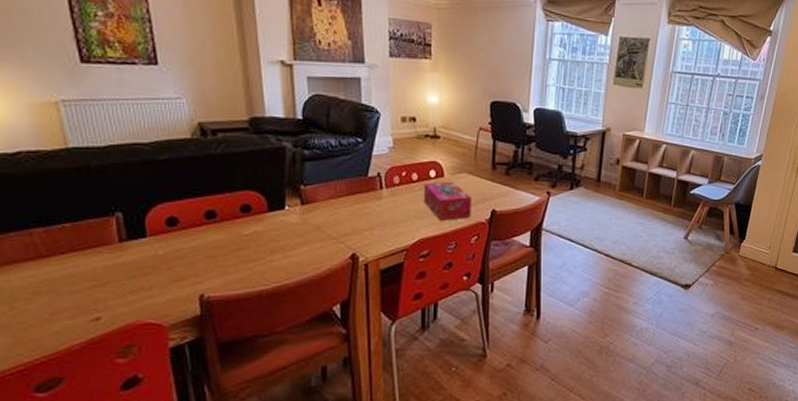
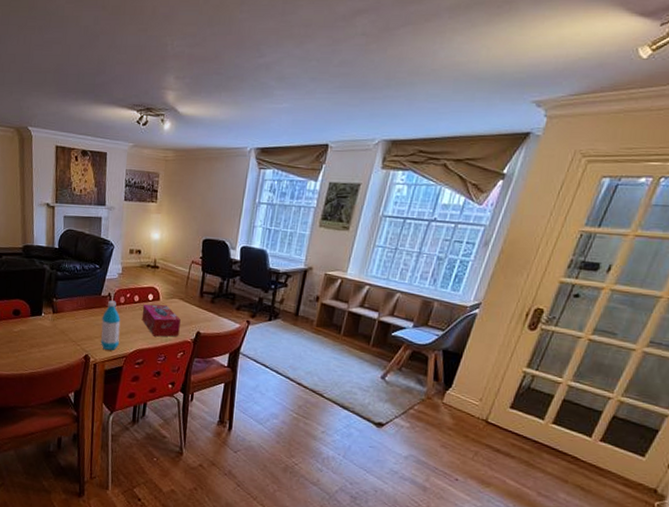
water bottle: none [371,182,397,244] -> present [100,300,121,350]

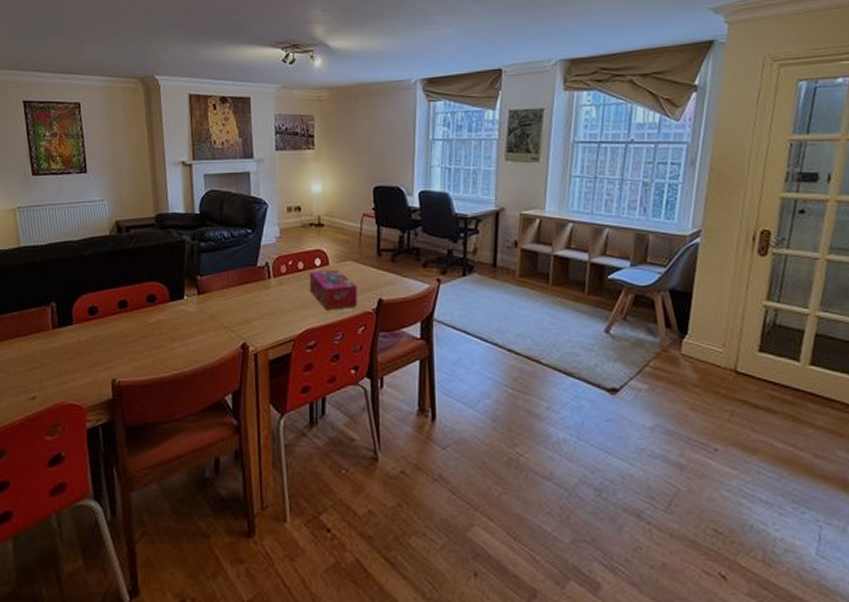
water bottle: present [100,300,121,350] -> none [260,271,284,333]

